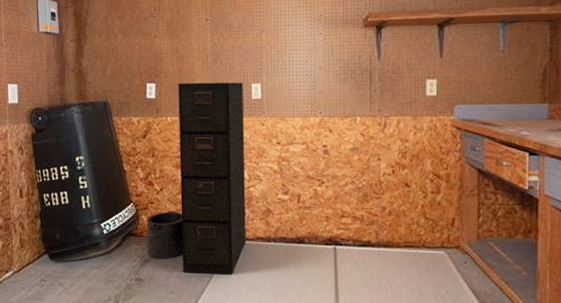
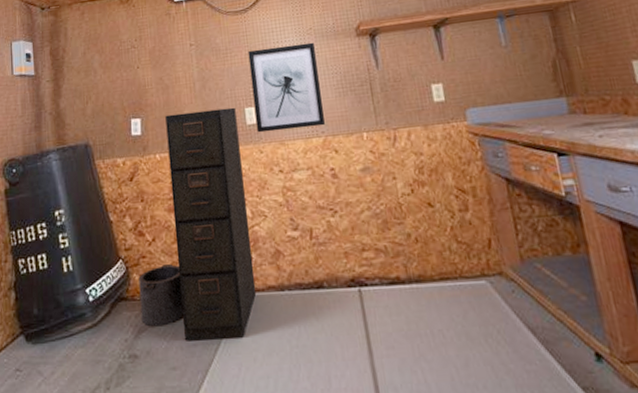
wall art: none [259,28,323,108] -> present [248,42,325,133]

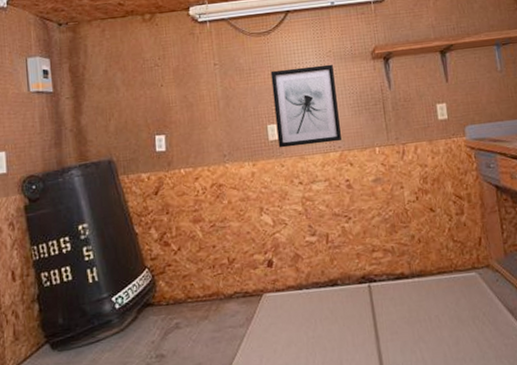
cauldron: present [138,264,183,327] -> none [164,271,208,328]
filing cabinet: present [165,107,257,341] -> none [190,124,277,339]

